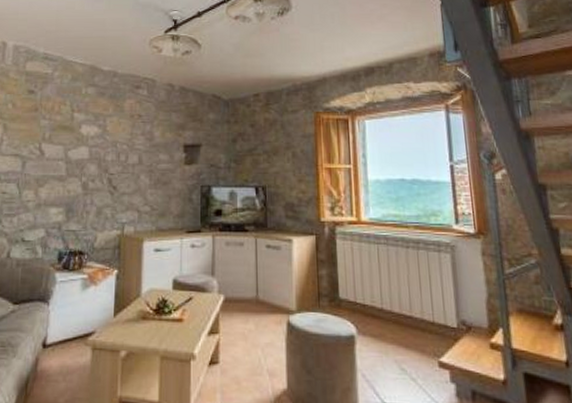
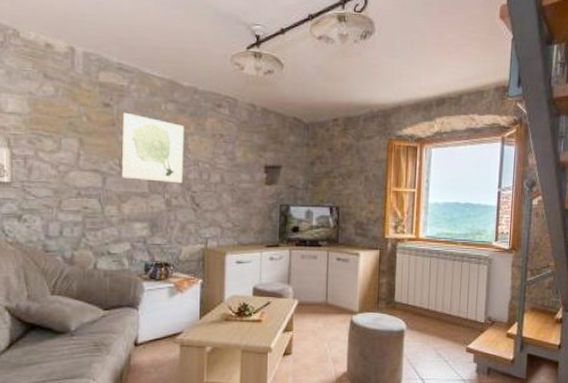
wall art: none [40,98,104,166] -> present [121,112,185,184]

